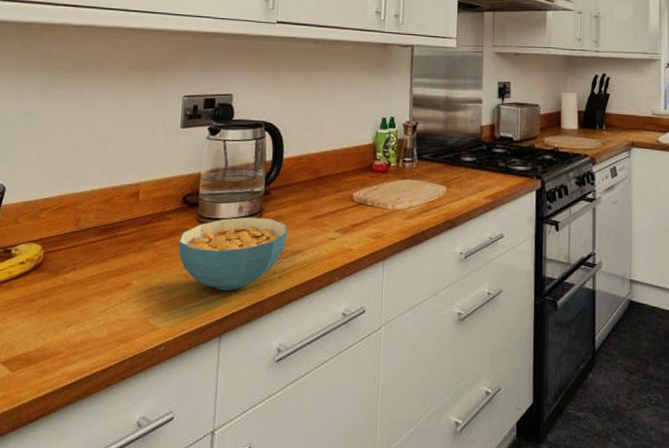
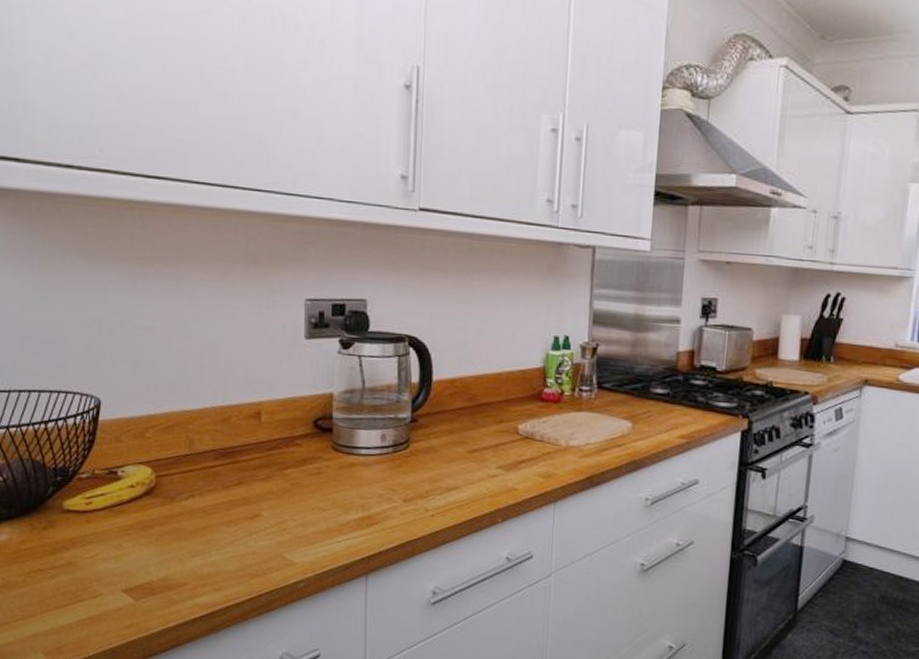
cereal bowl: present [177,217,288,291] -> none [311,446,440,528]

